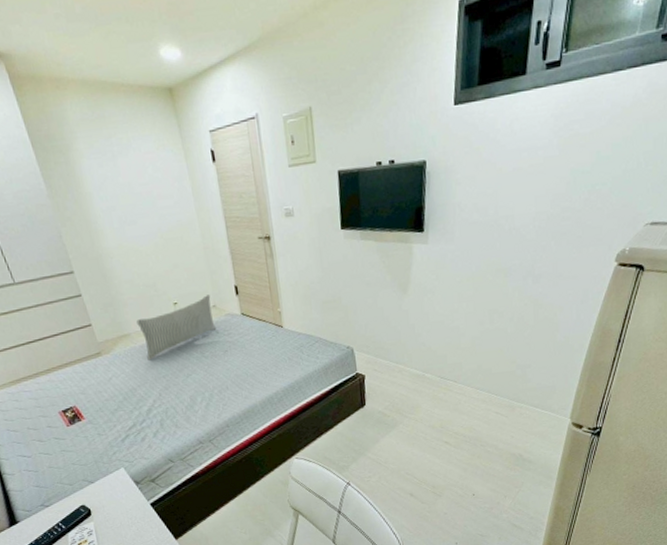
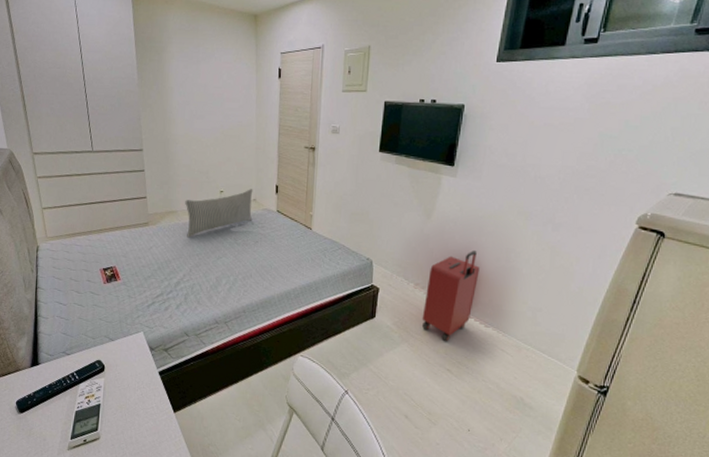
suitcase: none [412,318,465,415] -> present [422,251,480,341]

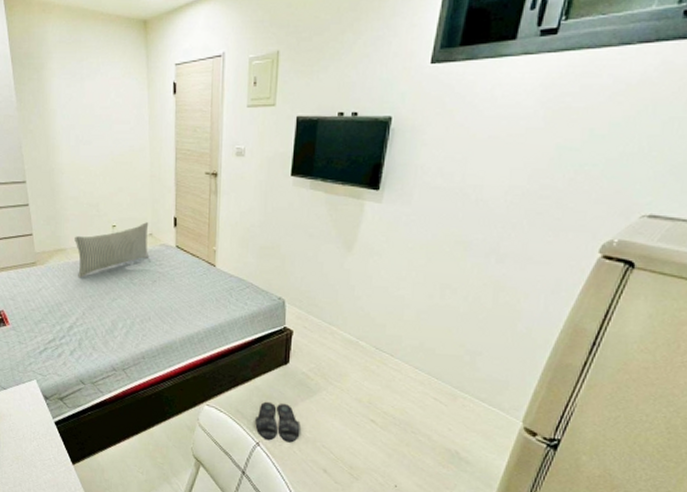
slippers: none [344,352,385,391] -> present [255,401,301,443]
suitcase: present [422,251,480,341] -> none [342,287,409,389]

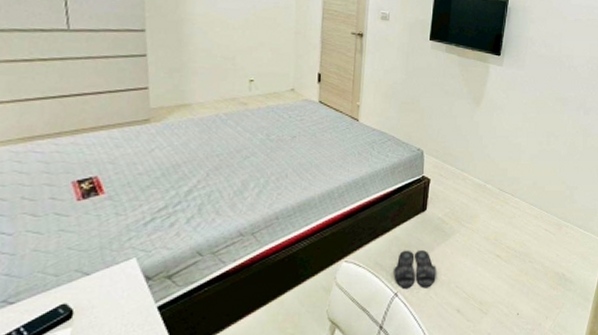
pillow: present [74,222,150,278] -> none [202,77,291,136]

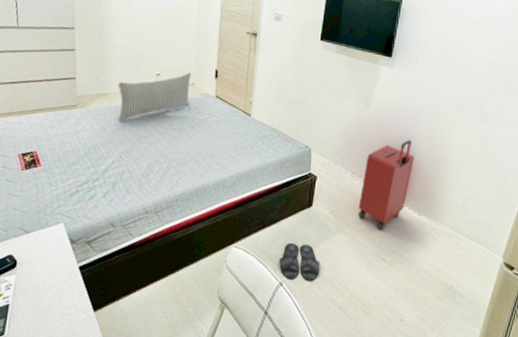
pillow: none [202,77,291,136] -> present [118,73,192,122]
suitcase: none [472,136,525,227] -> present [358,140,414,230]

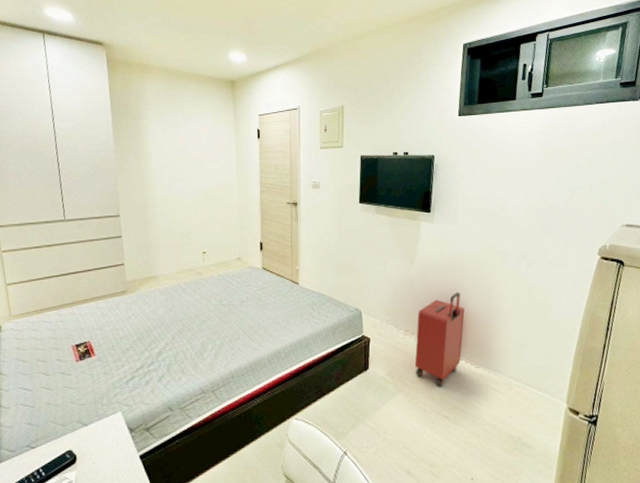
pillow: present [118,73,192,122] -> none [166,248,238,303]
slippers: present [279,242,320,282] -> none [341,409,383,448]

